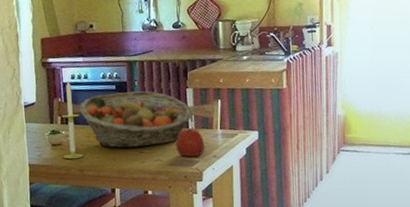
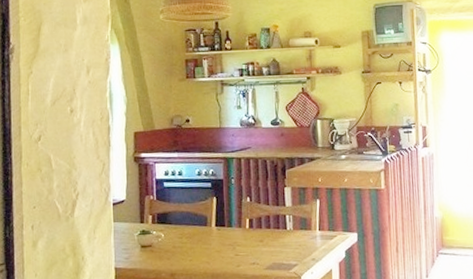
candle: present [61,81,84,159] -> none [152,177,176,262]
fruit basket: present [80,91,193,148] -> none [173,189,291,250]
apple: present [176,128,205,157] -> none [273,229,304,260]

